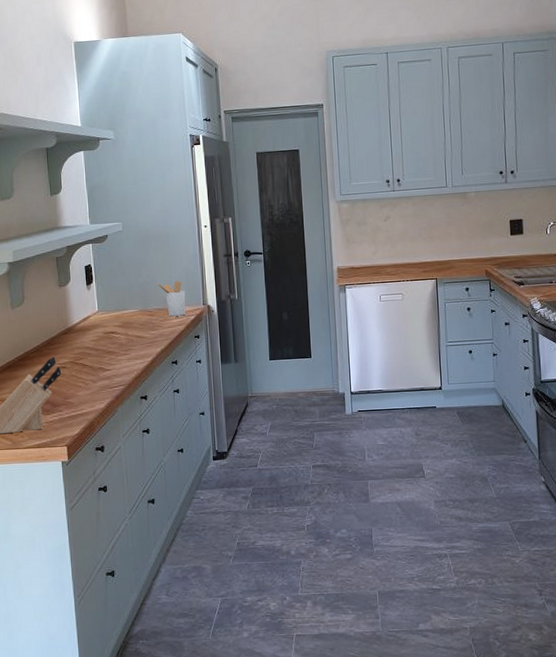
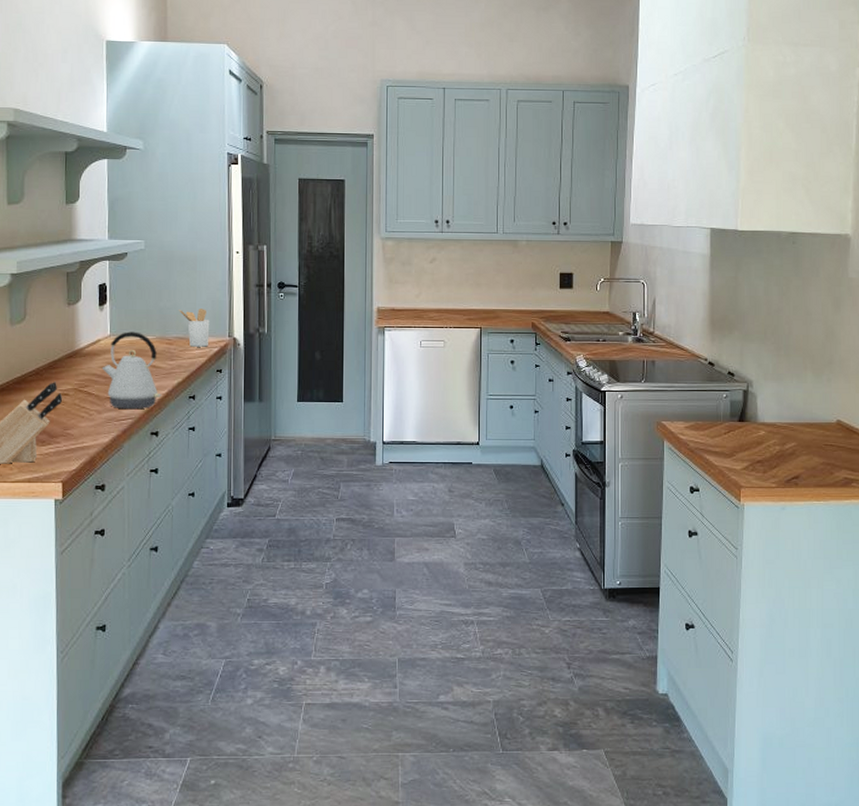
kettle: none [93,306,147,378] -> present [101,331,161,410]

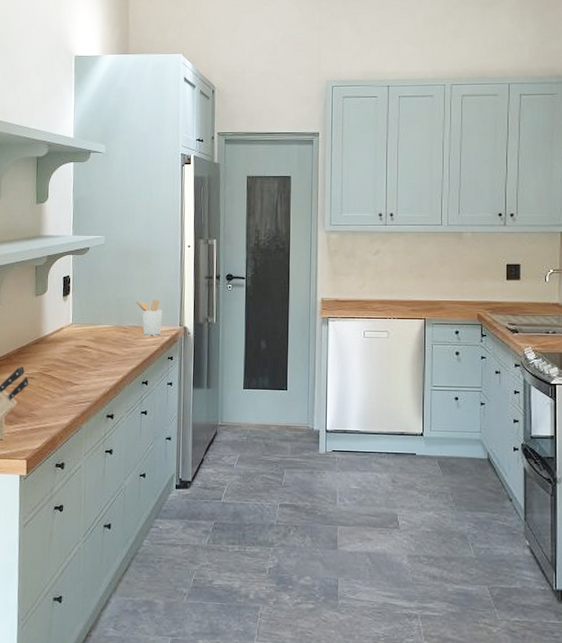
kettle: present [101,331,161,410] -> none [64,320,117,393]

